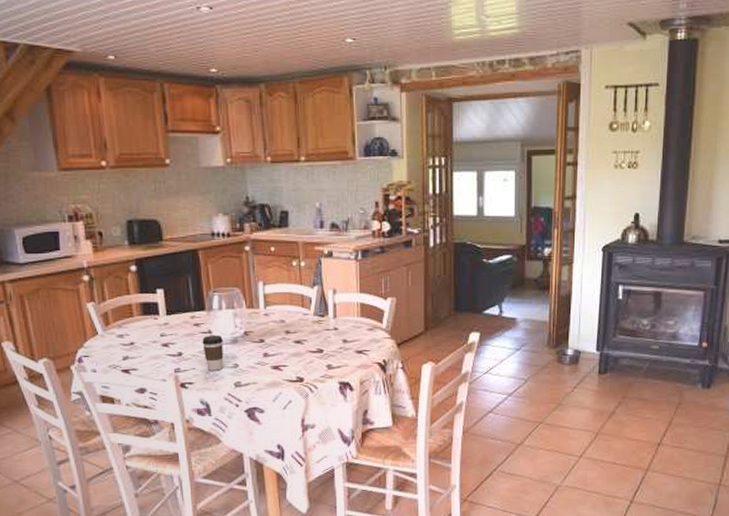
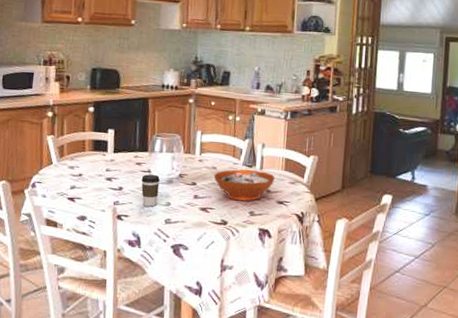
decorative bowl: none [283,320,351,354] -> present [213,169,275,201]

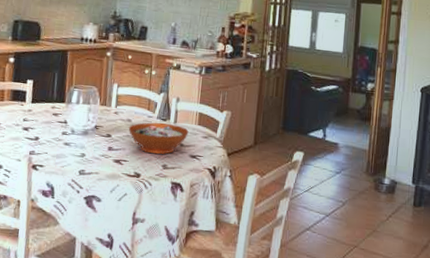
coffee cup: present [141,174,160,207] -> none [57,125,76,158]

